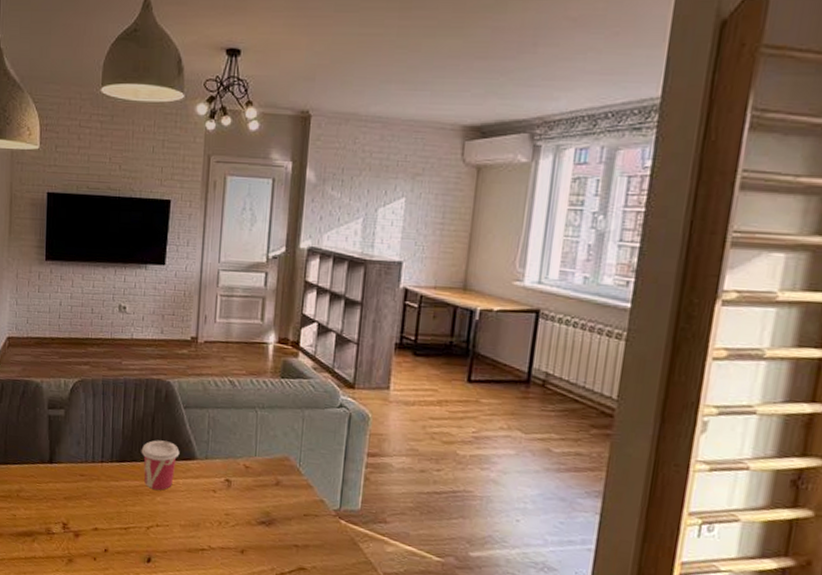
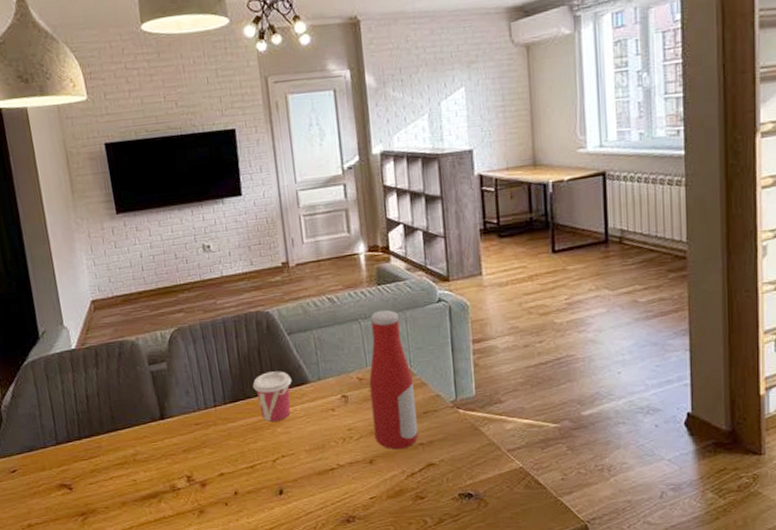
bottle: none [251,403,300,547] -> present [369,310,418,450]

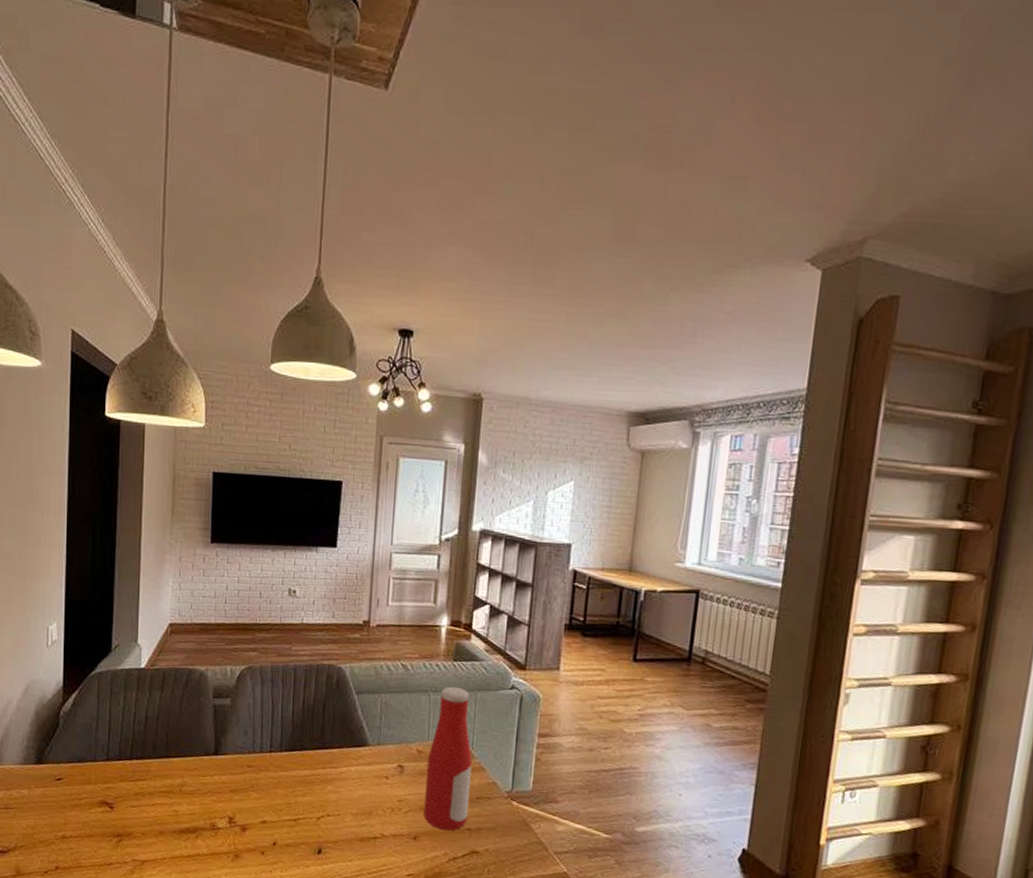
cup: present [252,371,292,422] -> none [311,727,352,779]

